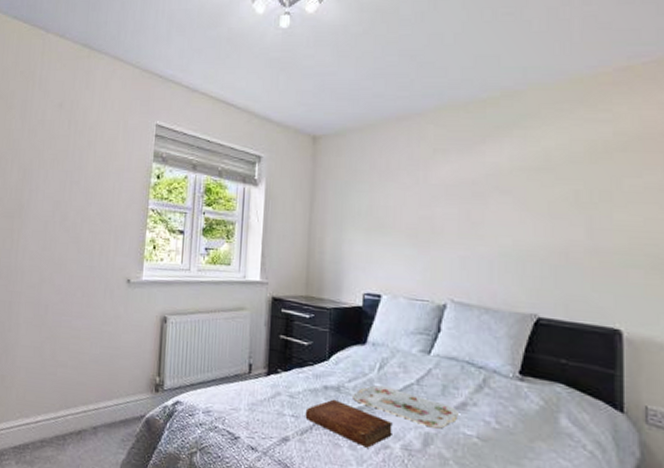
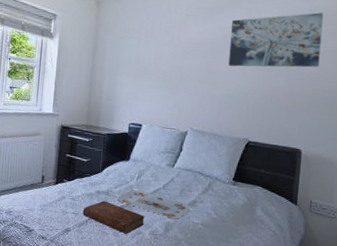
wall art: none [498,137,636,215] -> present [228,12,324,68]

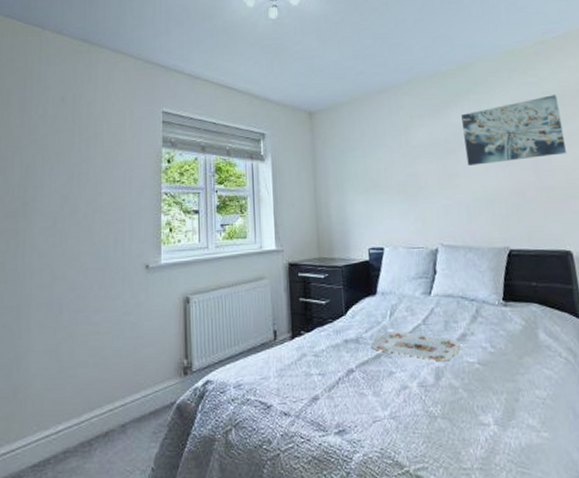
bible: present [82,200,145,234] -> none [330,351,409,392]

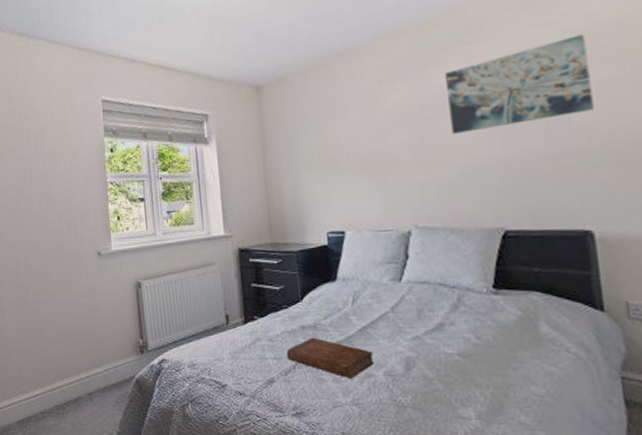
bible: none [330,351,409,392] -> present [286,337,374,379]
serving tray: present [369,331,461,362] -> none [329,318,437,351]

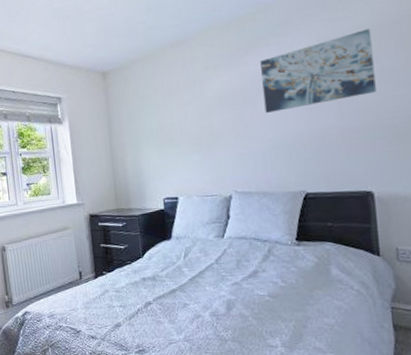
bible: present [286,337,374,379] -> none [130,287,202,320]

